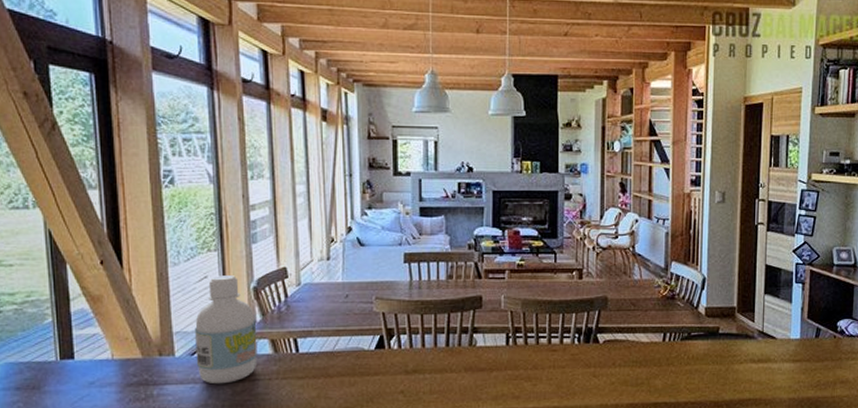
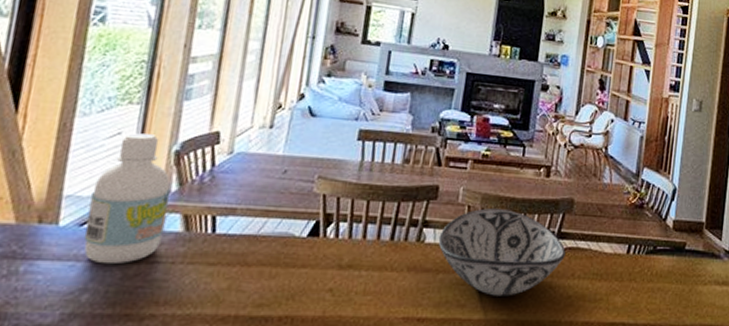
decorative bowl: none [488,311,605,387] -> present [438,208,566,296]

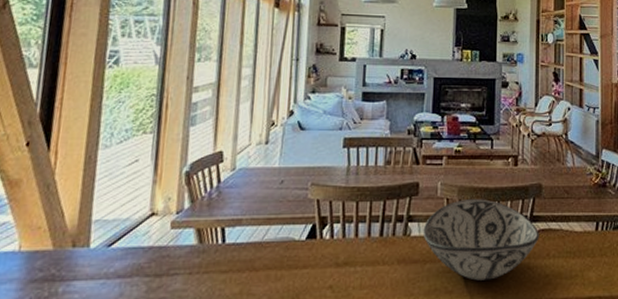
bottle: present [83,133,170,265] -> none [112,159,184,280]

